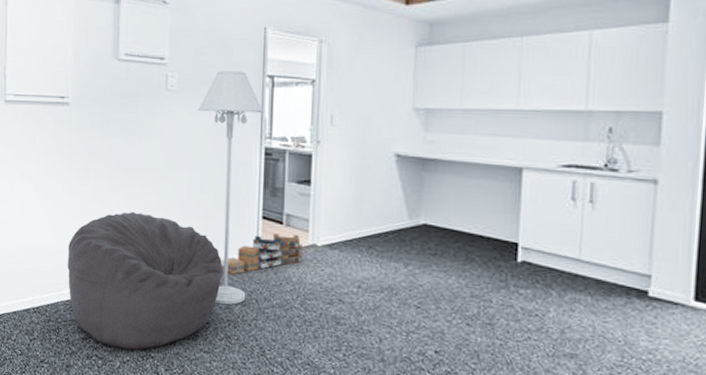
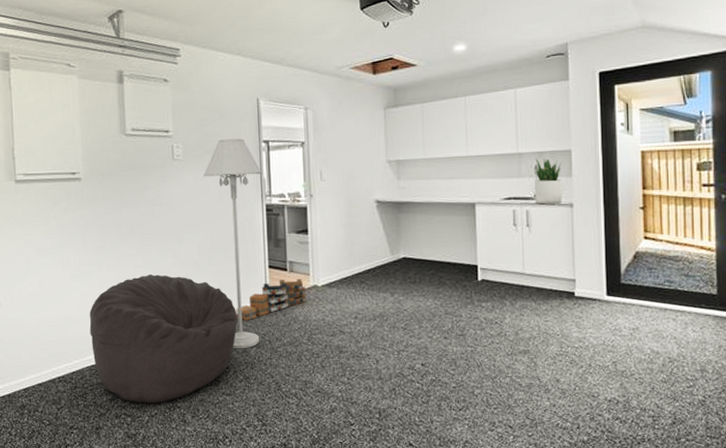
planter: none [605,118,646,180] -> present [534,158,563,205]

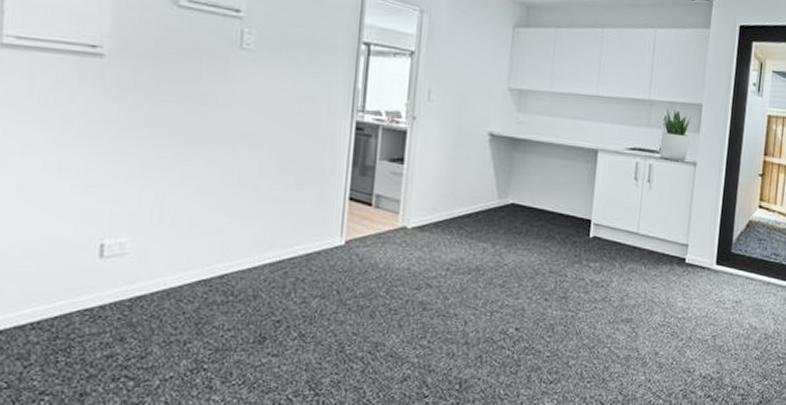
bean bag chair: present [89,273,238,404] -> none [88,193,301,364]
floor lamp: present [204,138,262,350] -> none [280,32,356,299]
cardboard boxes: present [236,278,307,321] -> none [299,216,393,264]

